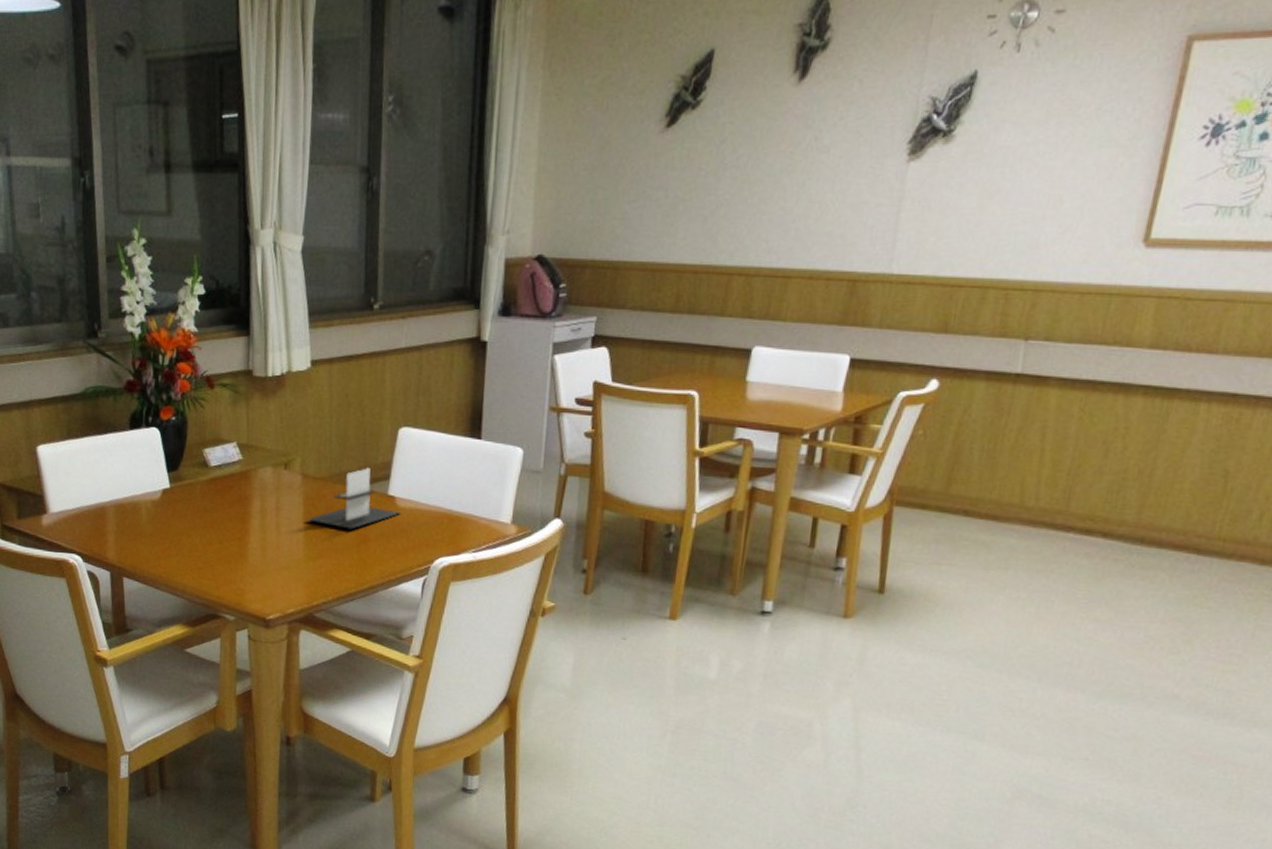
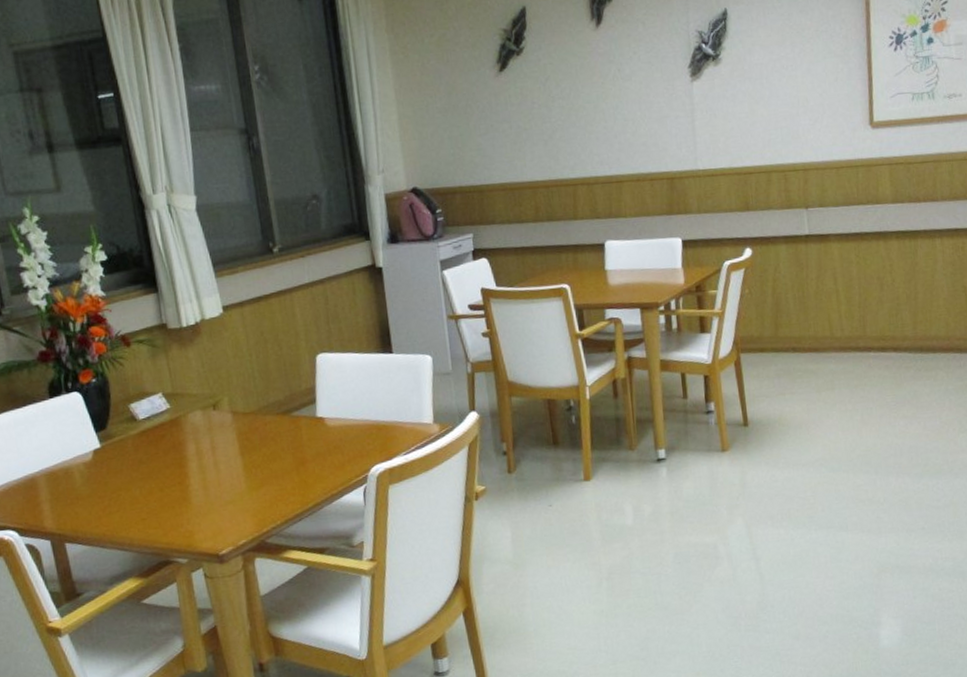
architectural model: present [307,468,400,530] -> none [243,395,331,455]

